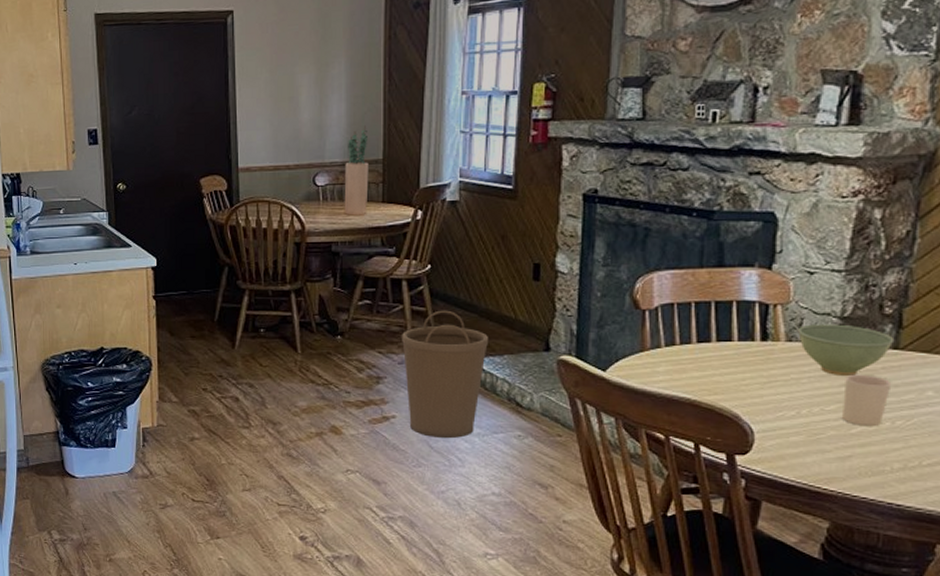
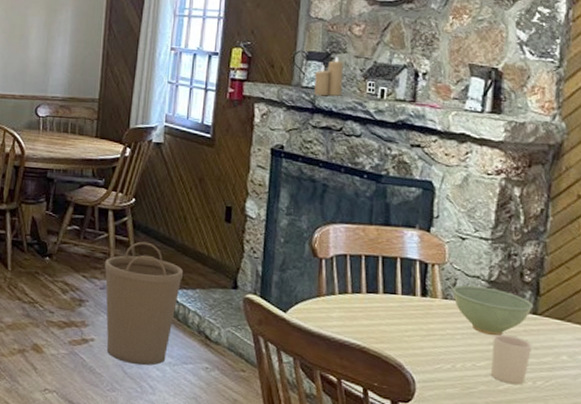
vase: present [344,125,369,216] -> none [61,67,88,147]
candle: none [631,80,667,128] -> present [314,57,343,96]

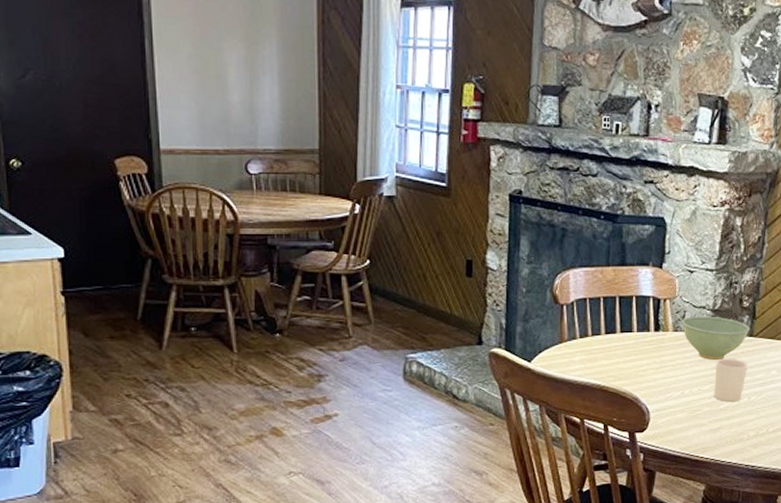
basket: present [105,241,184,366] -> none [343,306,427,433]
candle: present [314,57,343,96] -> none [550,90,579,134]

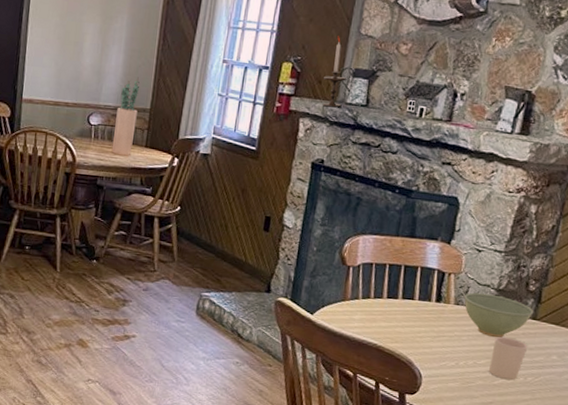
vase: none [279,112,305,207] -> present [111,77,140,156]
candlestick: none [511,49,535,131] -> present [322,36,346,108]

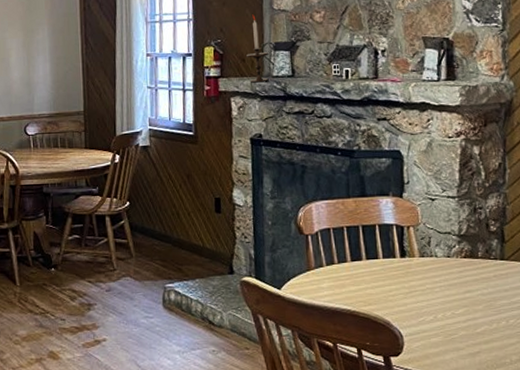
vase: present [111,77,140,156] -> none [52,82,73,161]
bowl: present [464,292,534,338] -> none [428,241,501,285]
mug: present [489,336,527,381] -> none [467,282,502,326]

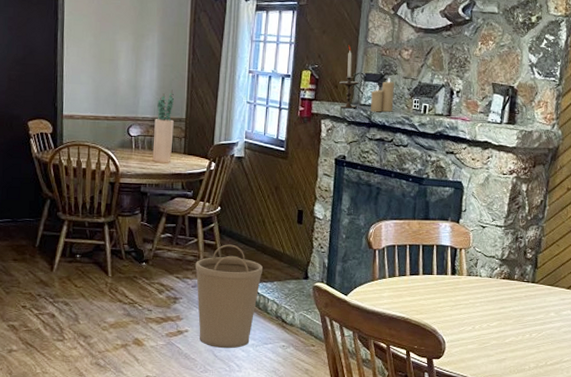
vase: none [52,82,73,161] -> present [152,89,175,163]
basket: none [108,241,183,357] -> present [195,244,264,348]
candle: none [282,44,311,84] -> present [370,78,394,113]

